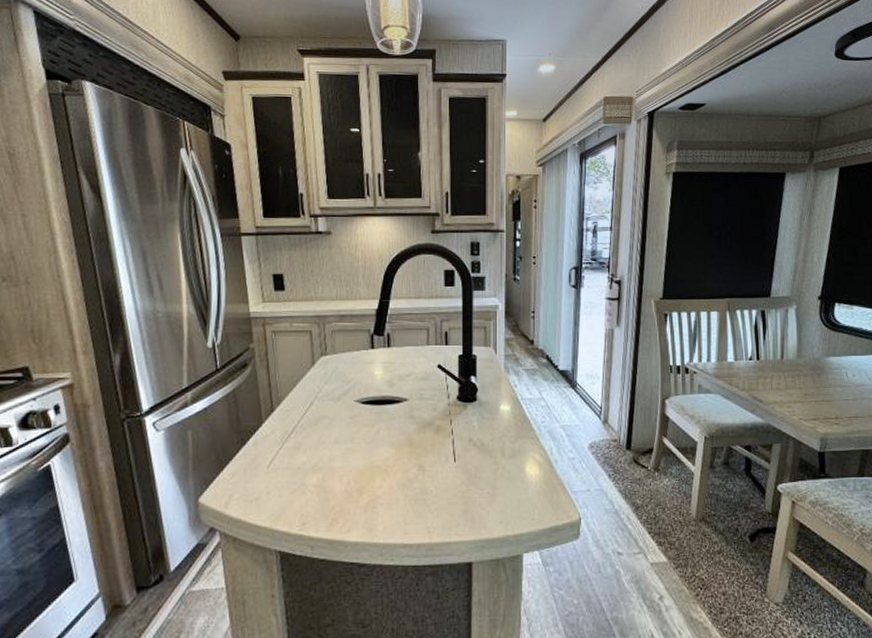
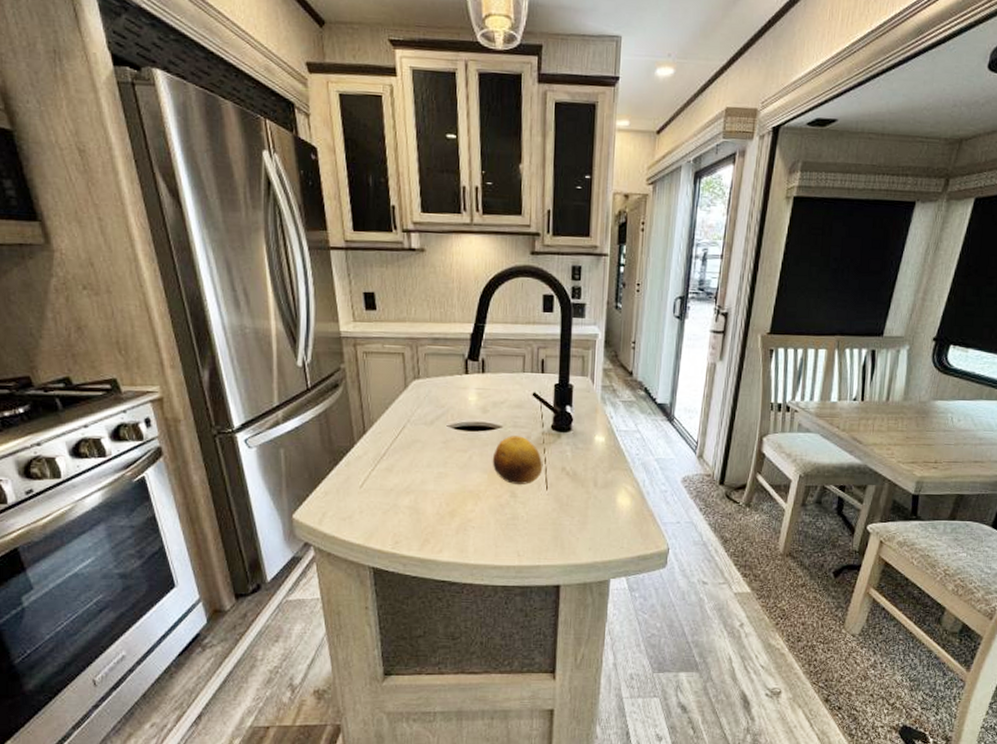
fruit: none [399,408,450,457] -> present [492,436,543,484]

